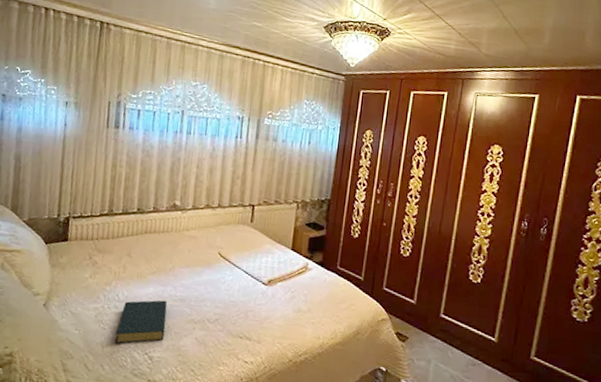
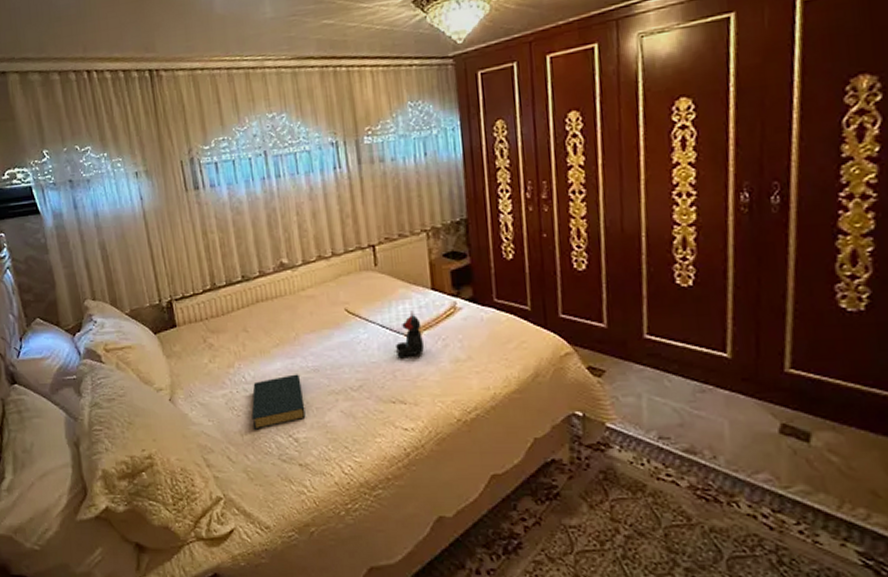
teddy bear: none [252,264,278,301] -> present [396,310,424,357]

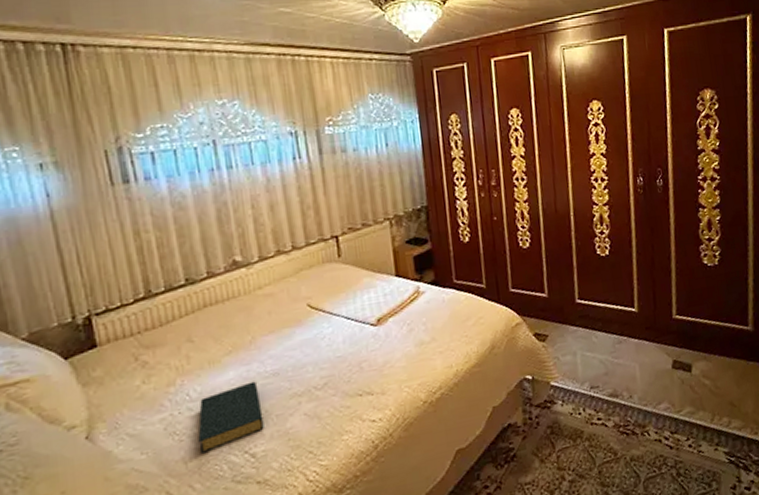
teddy bear: present [396,310,424,357] -> none [362,299,390,348]

